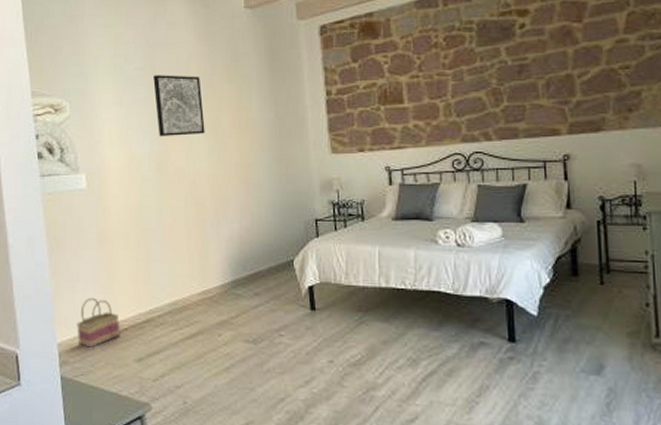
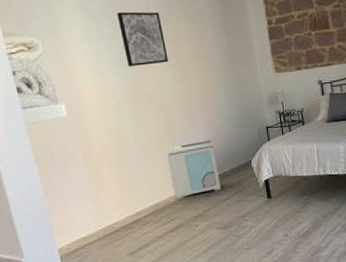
basket: present [77,297,121,348] -> none [73,207,113,249]
air purifier: none [189,230,253,299] -> present [164,140,221,200]

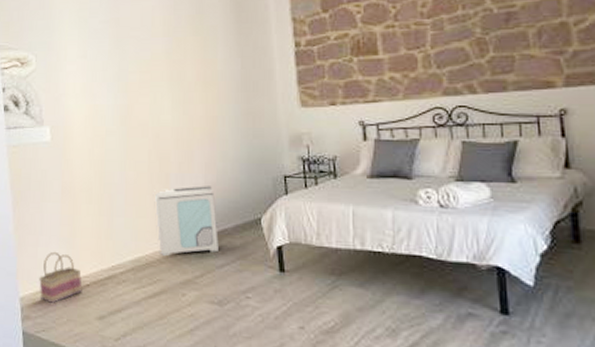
basket: none [73,207,113,249] -> present [39,251,83,303]
wall art: present [117,11,168,67] -> none [118,27,169,90]

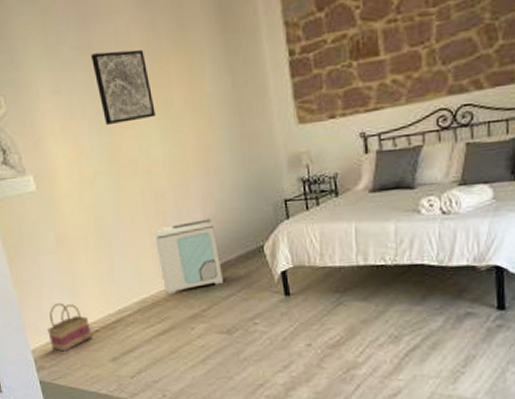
wall art: none [118,27,169,90] -> present [91,49,156,126]

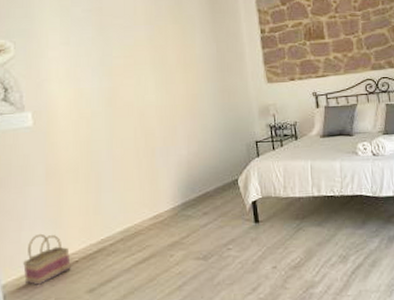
wall art: present [91,49,156,126] -> none [101,16,152,74]
air purifier: present [151,219,223,295] -> none [140,155,202,224]

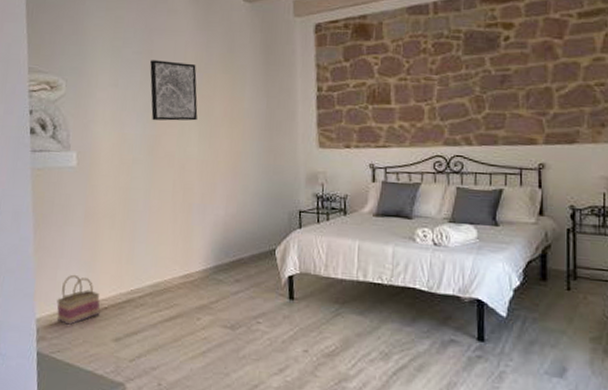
wall art: none [101,16,152,74] -> present [150,60,198,121]

